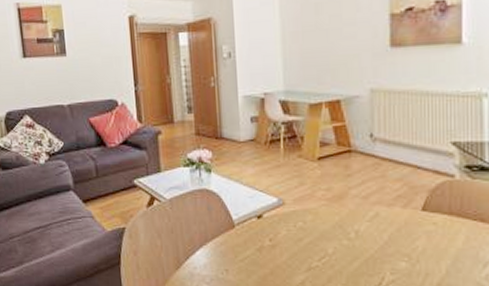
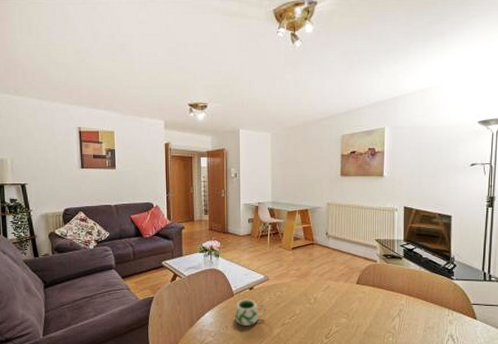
mug: none [237,231,283,270] -> present [235,299,266,326]

